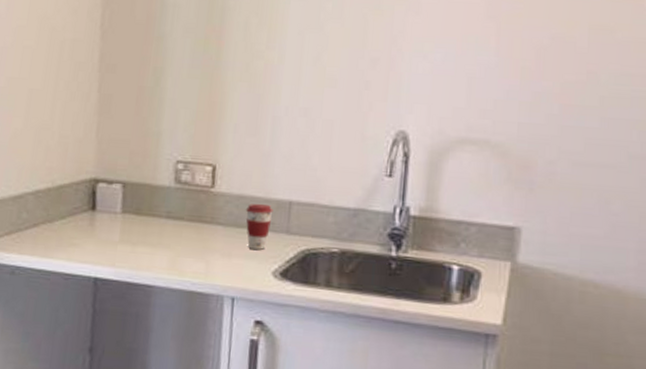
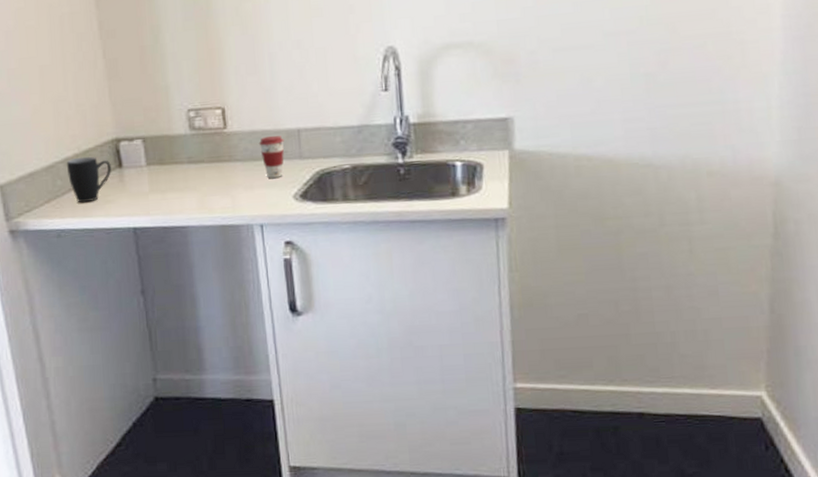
mug: none [35,192,84,242] -> present [66,156,111,203]

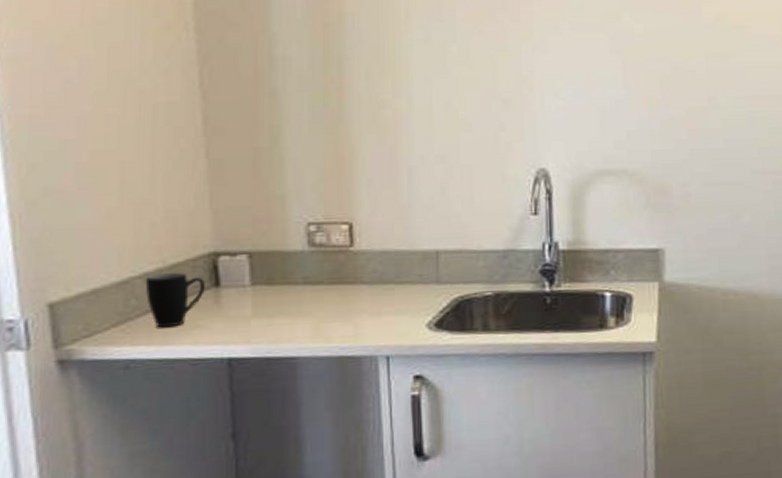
coffee cup: present [258,135,284,178] -> none [390,256,420,304]

